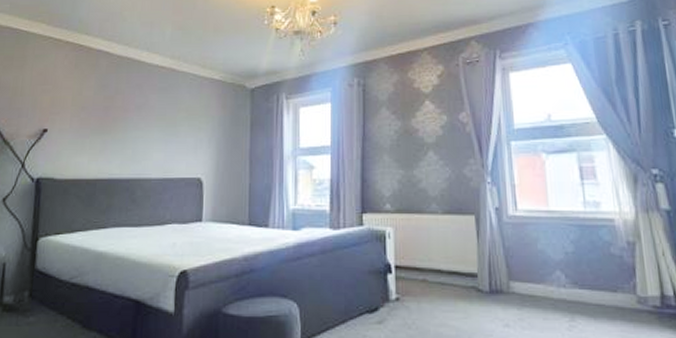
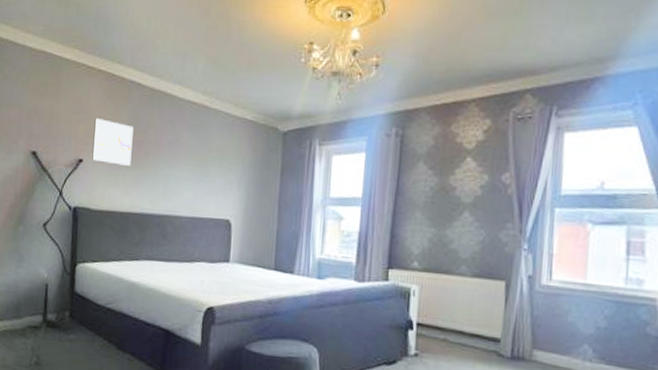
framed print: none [57,88,101,132] -> present [92,119,134,166]

